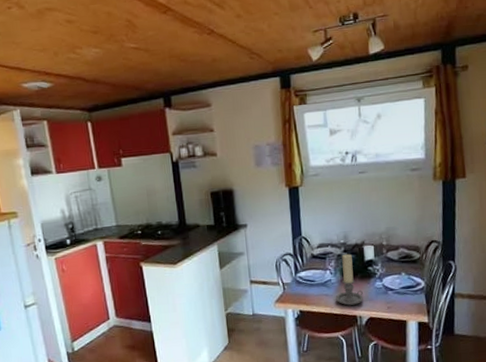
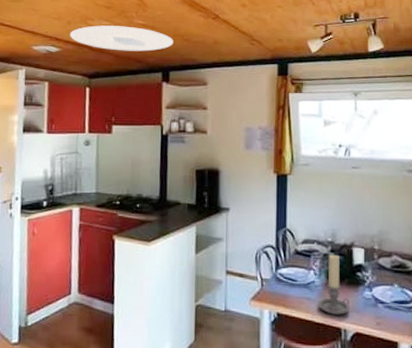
ceiling light: none [58,51,170,80] -> present [69,25,173,52]

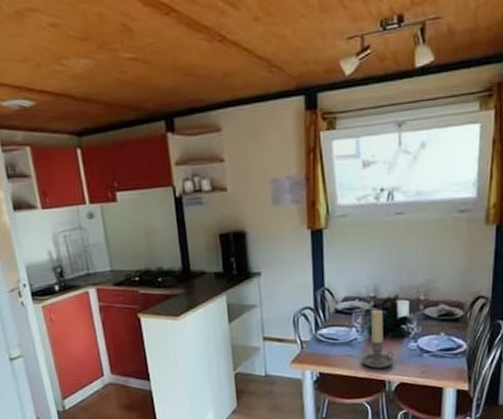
ceiling light: present [69,25,173,52] -> none [42,62,174,98]

